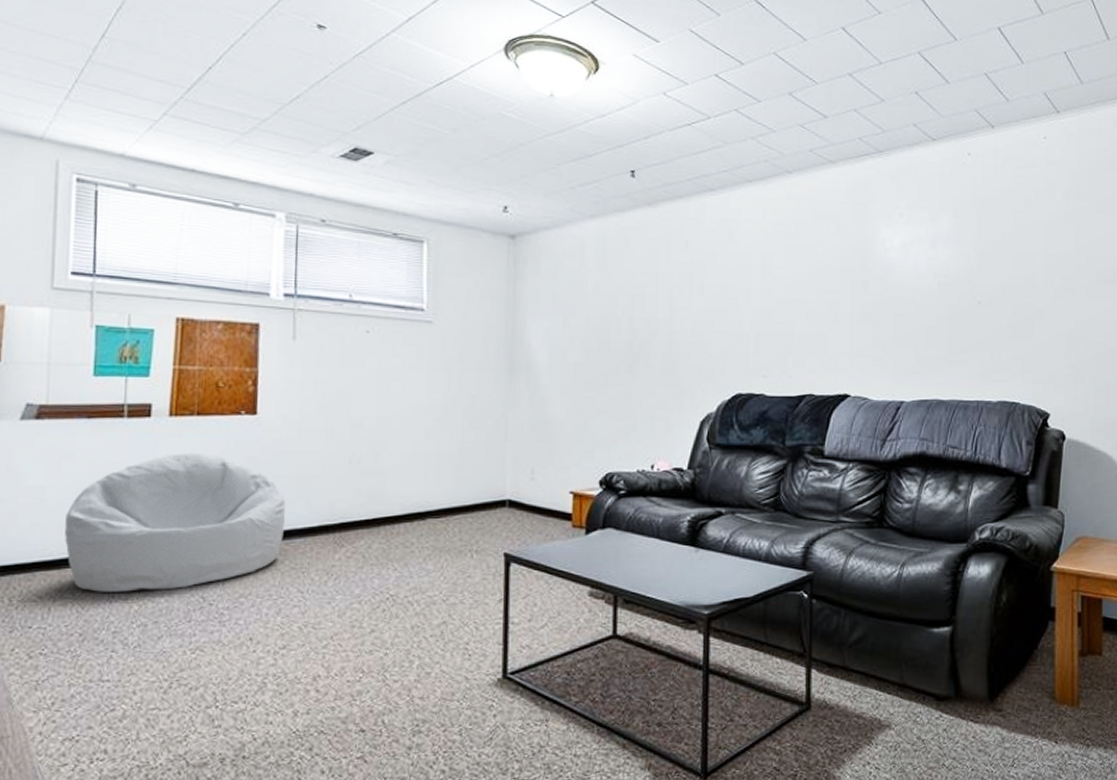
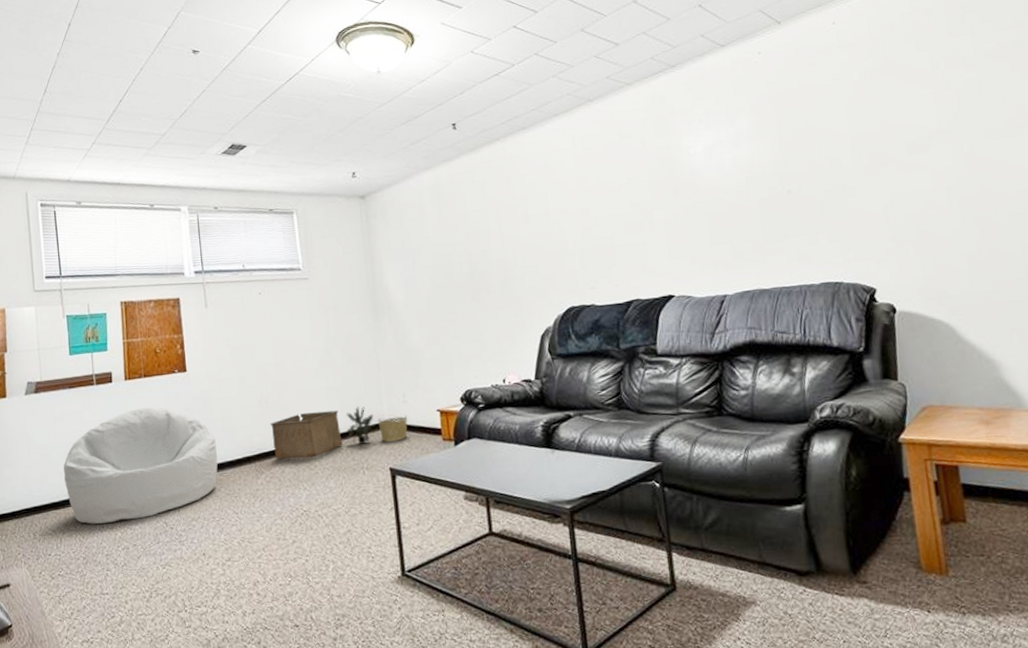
storage bin: none [359,480,450,534] -> present [270,410,343,460]
potted plant: none [456,478,493,523] -> present [346,406,375,445]
basket: none [497,494,533,524] -> present [378,415,408,443]

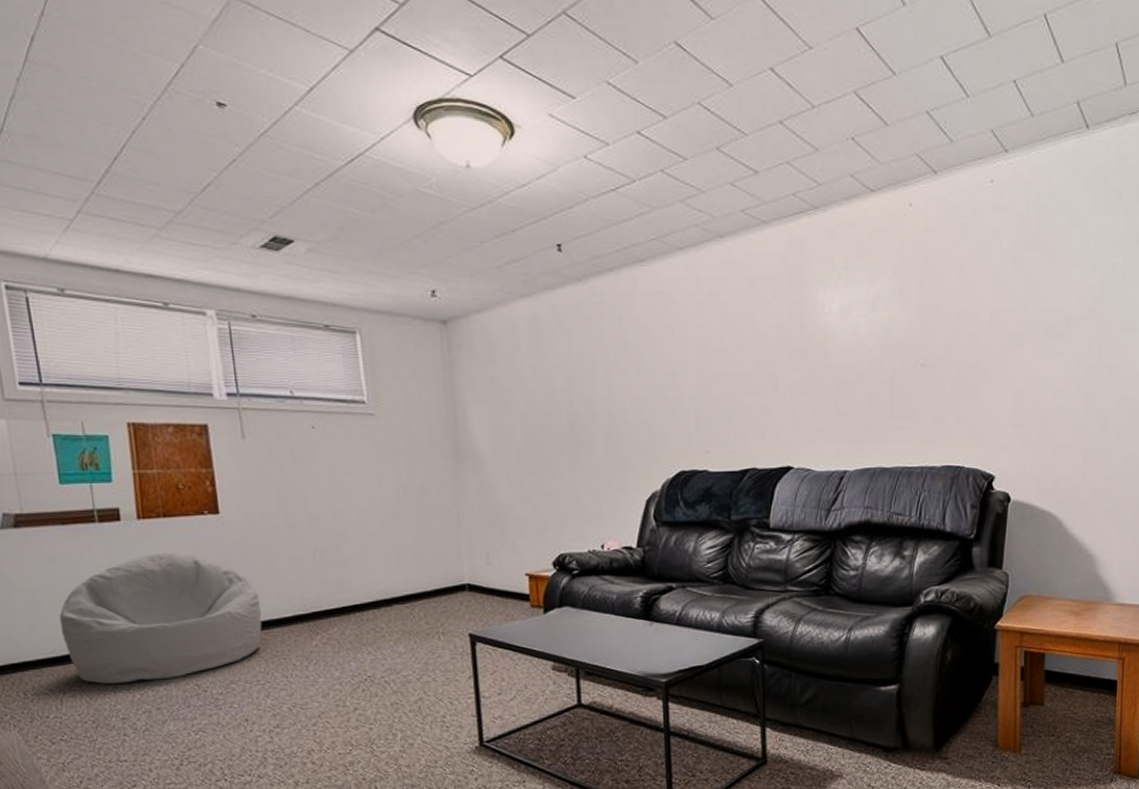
storage bin: present [270,410,343,460] -> none [326,568,415,620]
potted plant: present [346,406,375,445] -> none [419,565,453,607]
basket: present [378,415,408,443] -> none [456,577,491,607]

